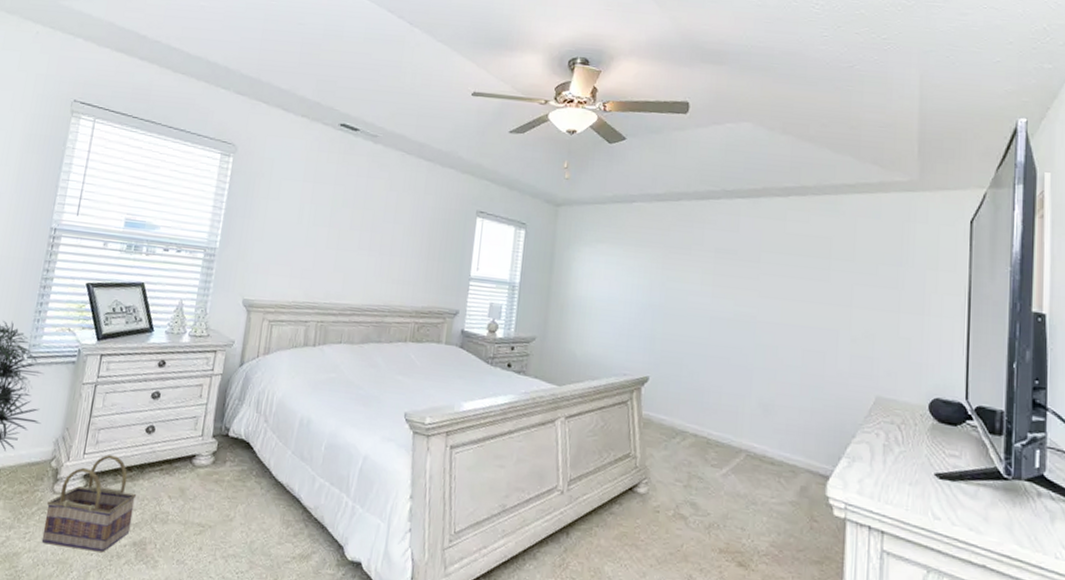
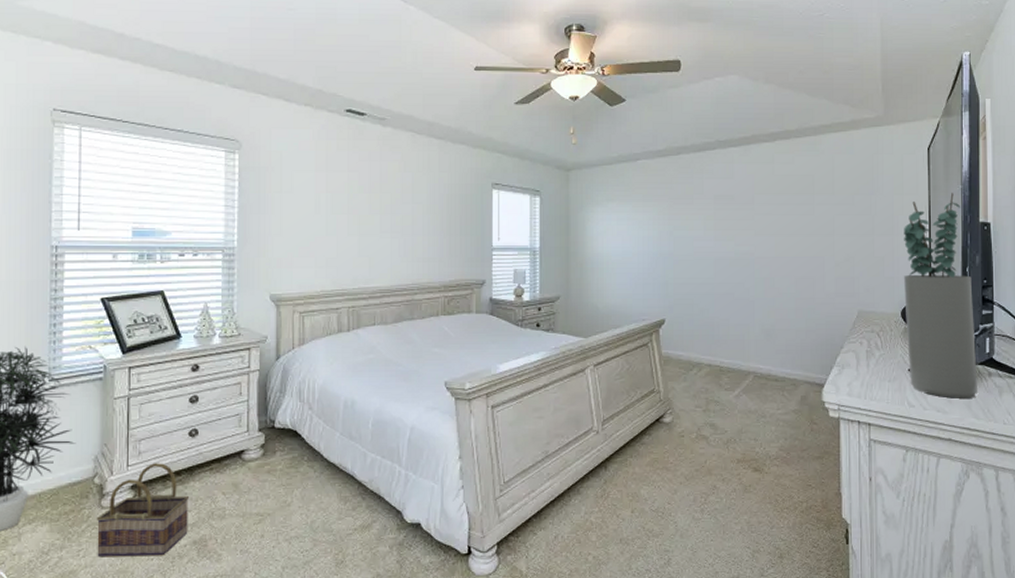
vase: none [933,275,1023,520] -> present [903,193,977,398]

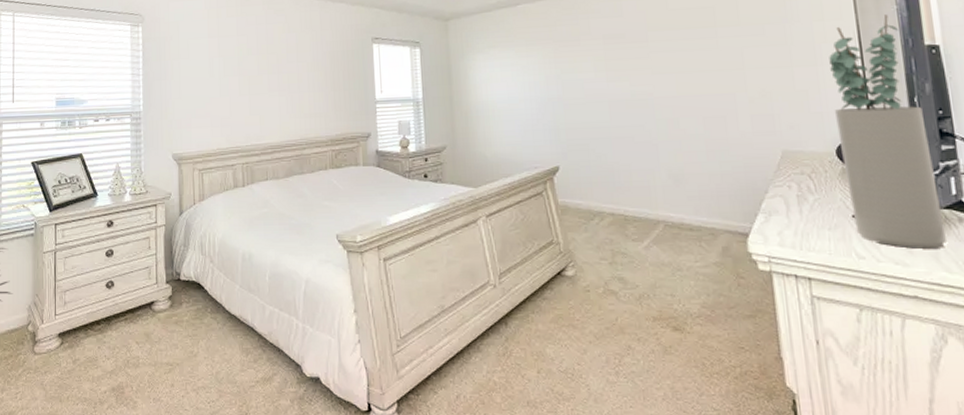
basket: present [96,463,190,558] -> none [30,313,108,401]

